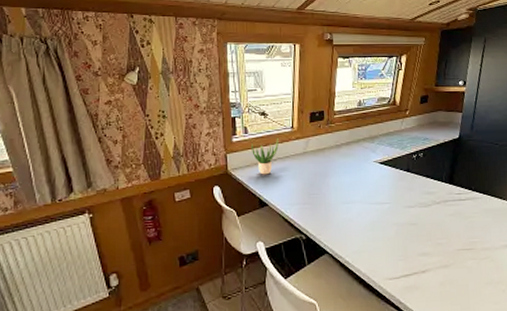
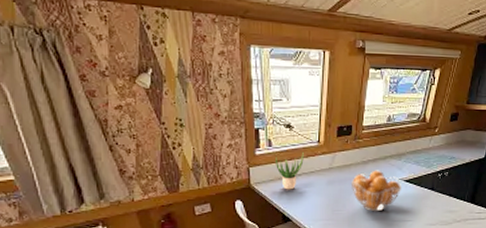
fruit basket: none [325,153,376,195] -> present [350,170,401,212]

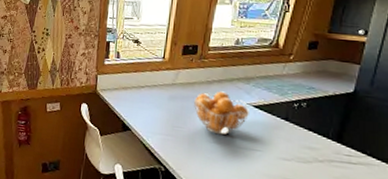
potted plant: present [276,151,304,190] -> none [121,65,149,100]

